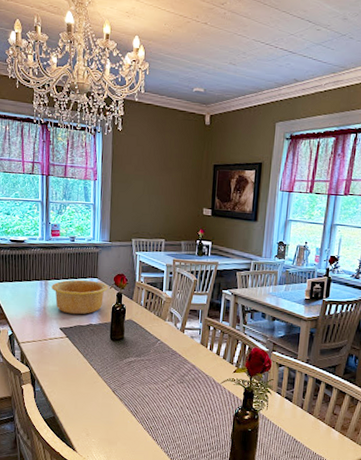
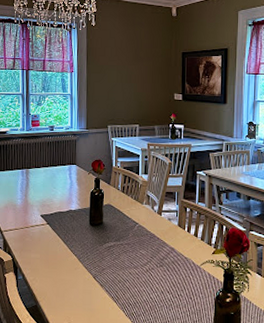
bowl: present [51,279,108,315] -> none [32,166,86,201]

